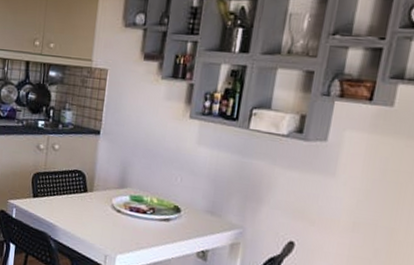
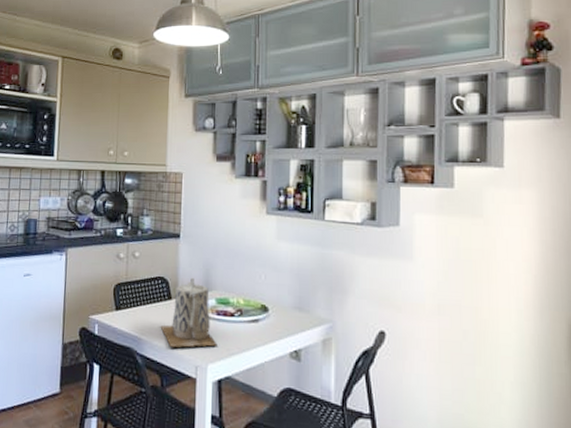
teapot: none [74,173,128,239] -> present [160,277,217,348]

